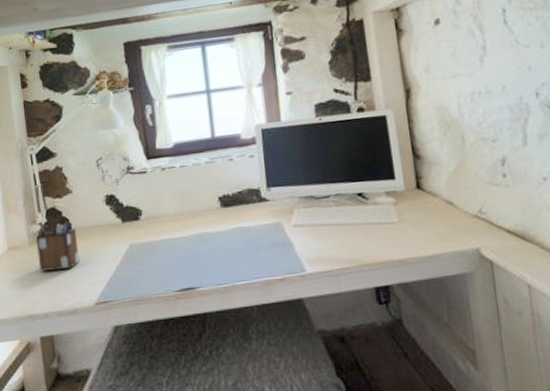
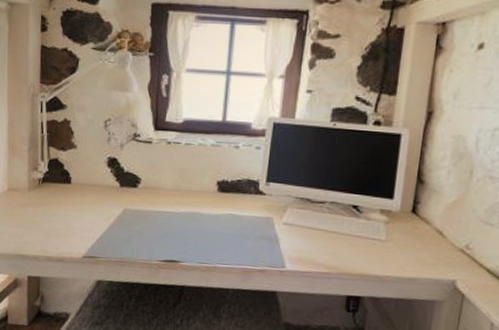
desk organizer: present [36,220,80,271] -> none [35,170,75,220]

